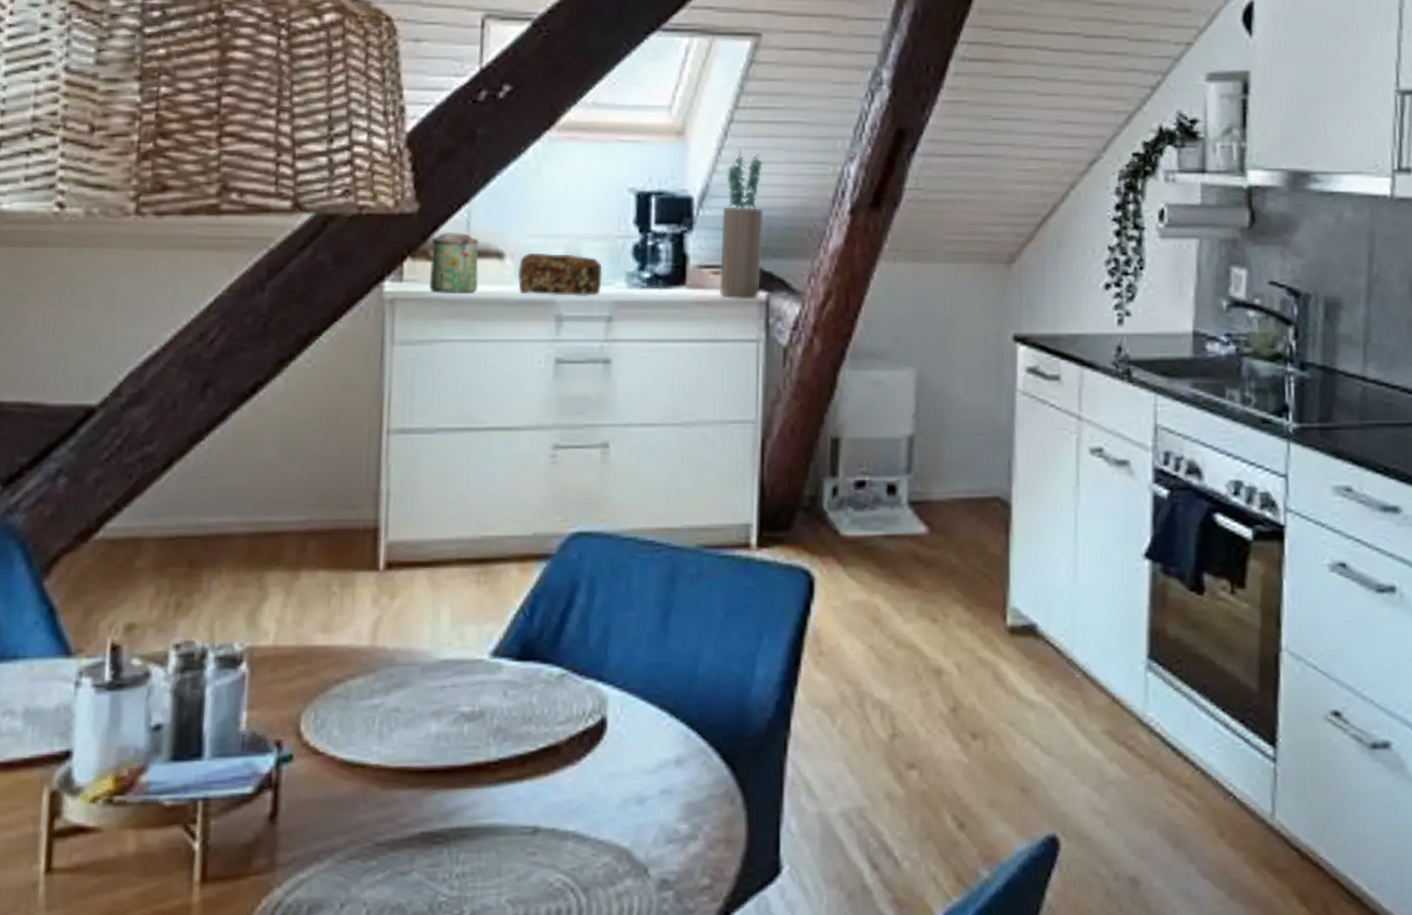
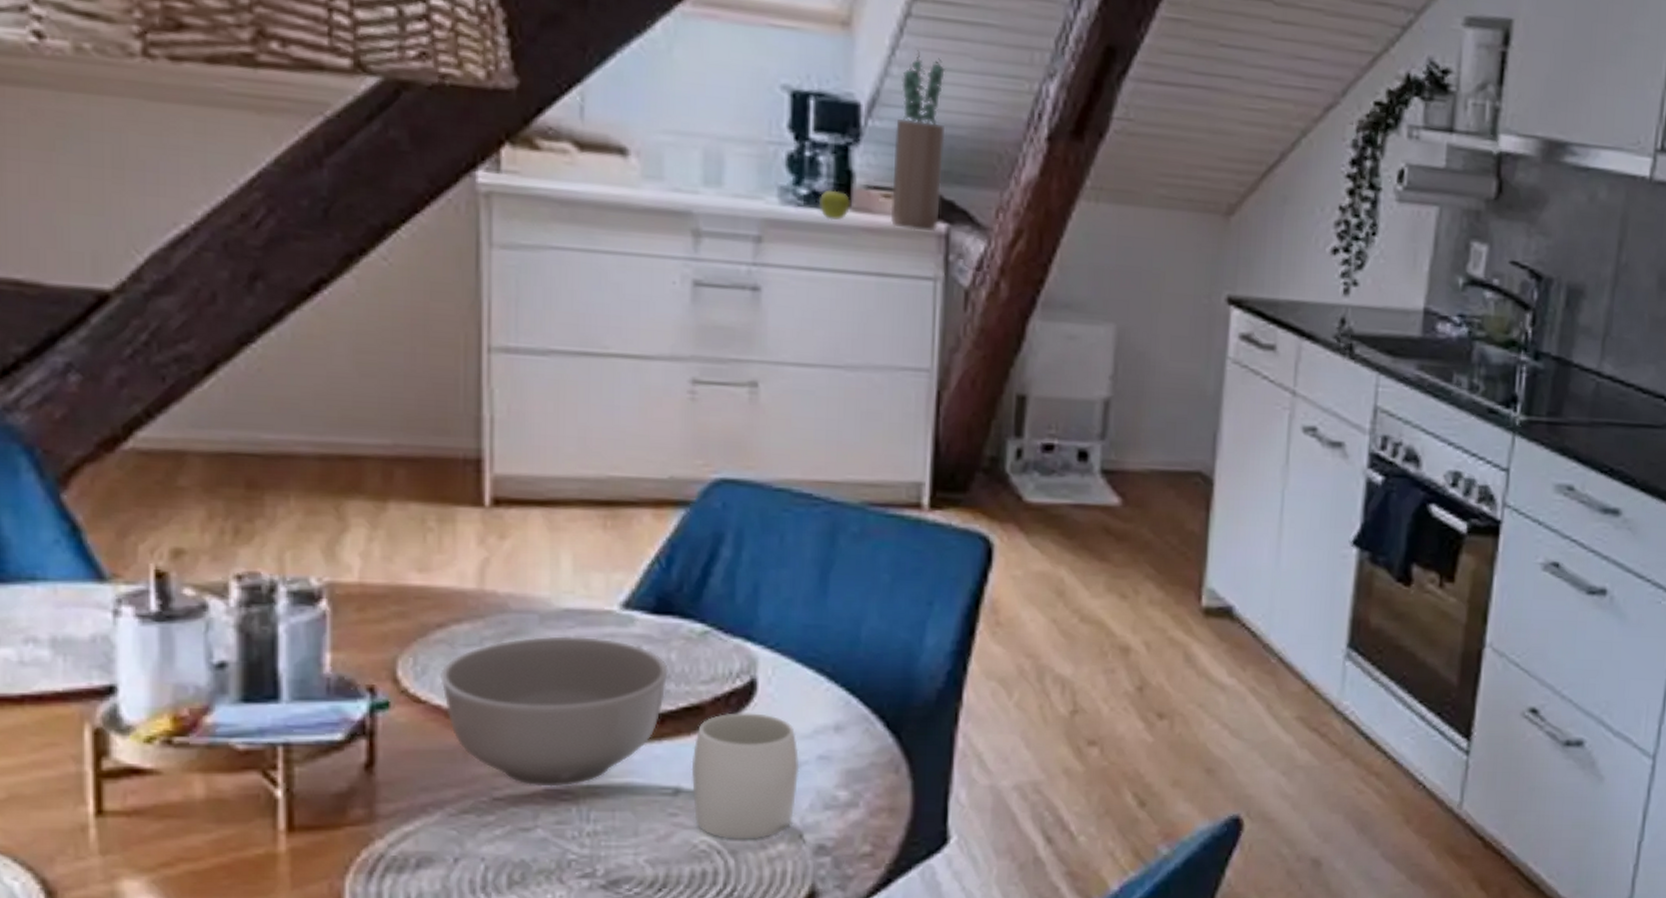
bowl: none [336,685,530,831] -> present [440,636,668,787]
canister: present [429,233,479,294] -> none [534,117,597,195]
bread loaf: present [517,253,603,296] -> none [645,152,750,210]
mug: none [548,751,645,876] -> present [691,713,800,839]
fruit: none [659,272,685,298] -> present [818,189,850,221]

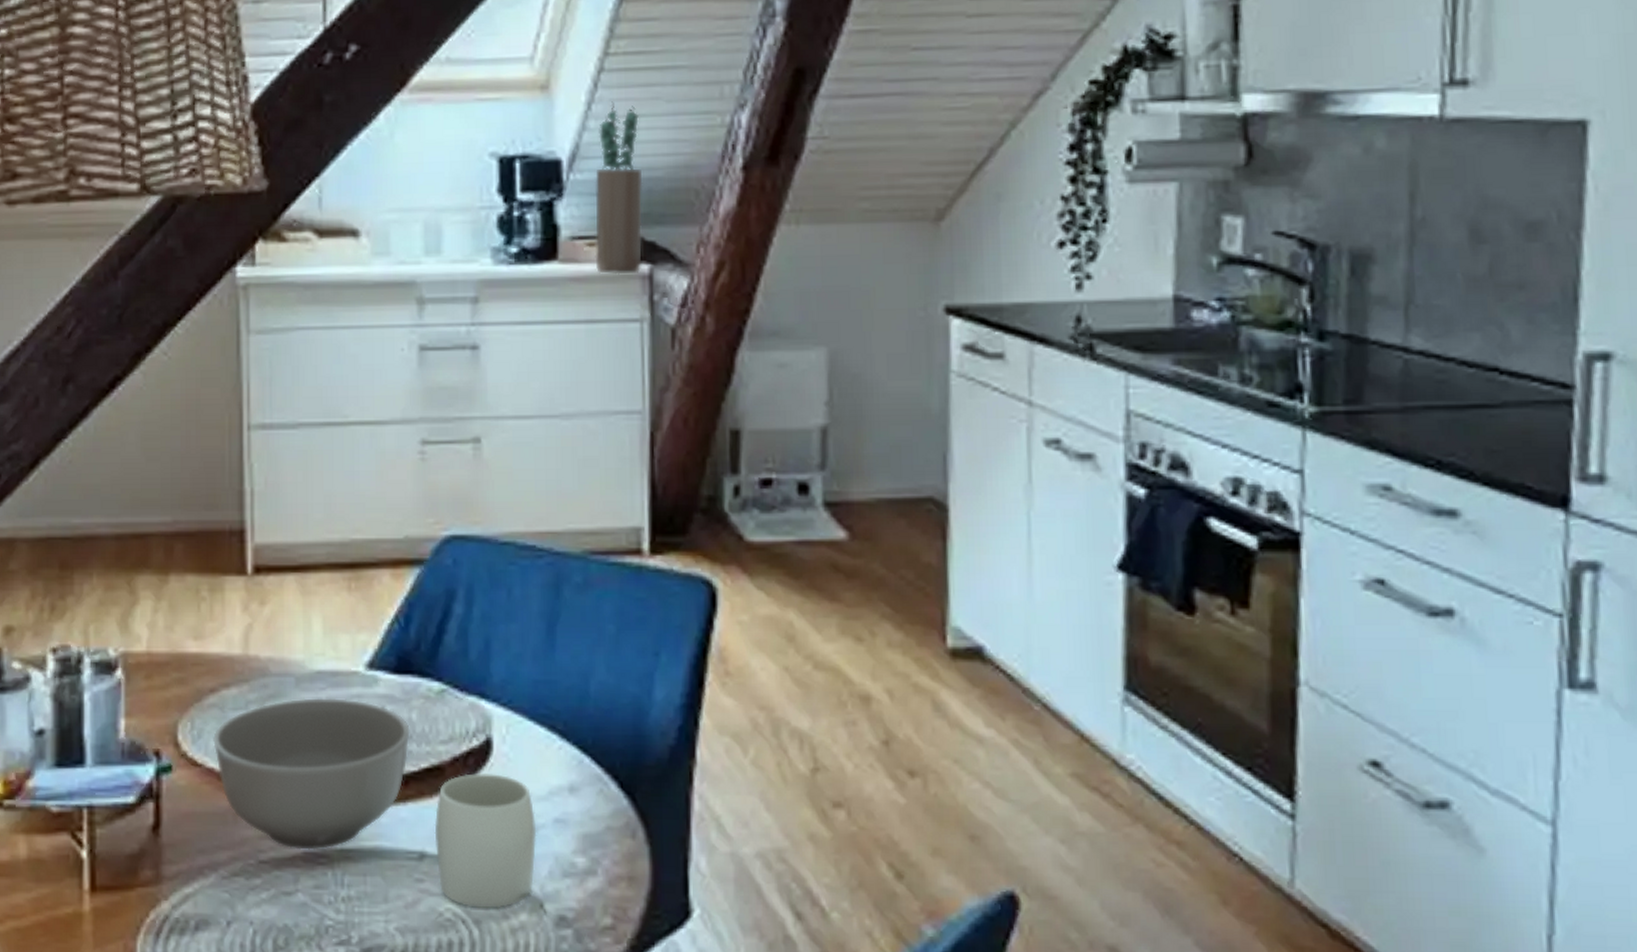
fruit: present [818,189,850,221] -> none [528,245,557,274]

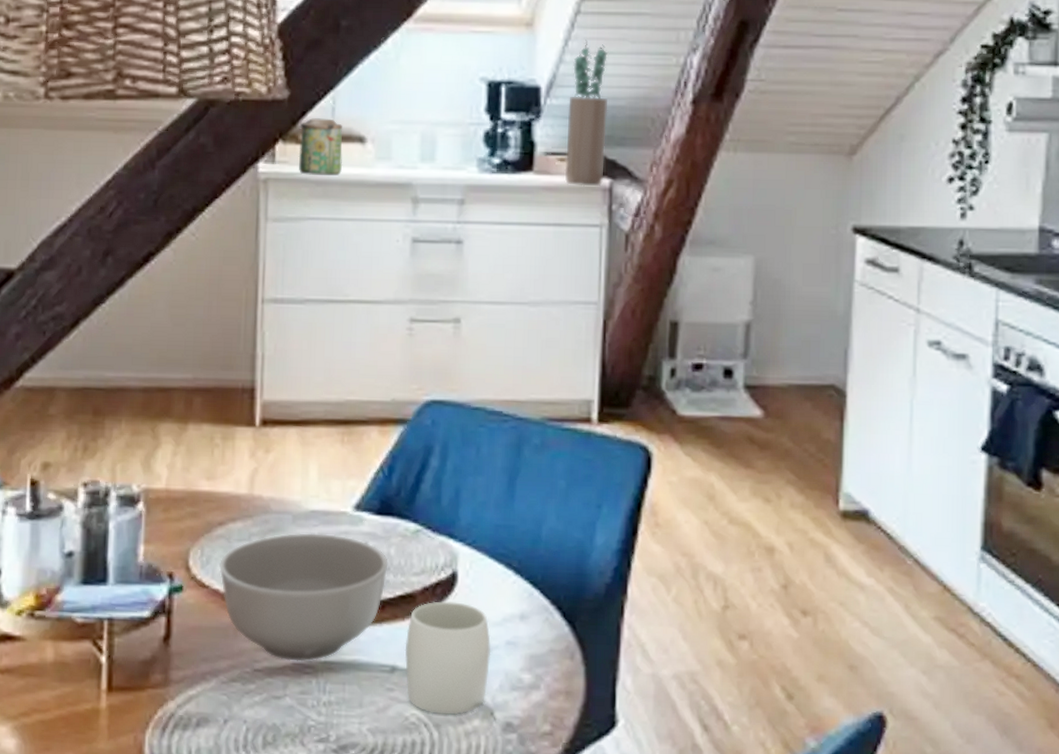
canister: none [282,210,334,278] -> present [298,118,343,176]

